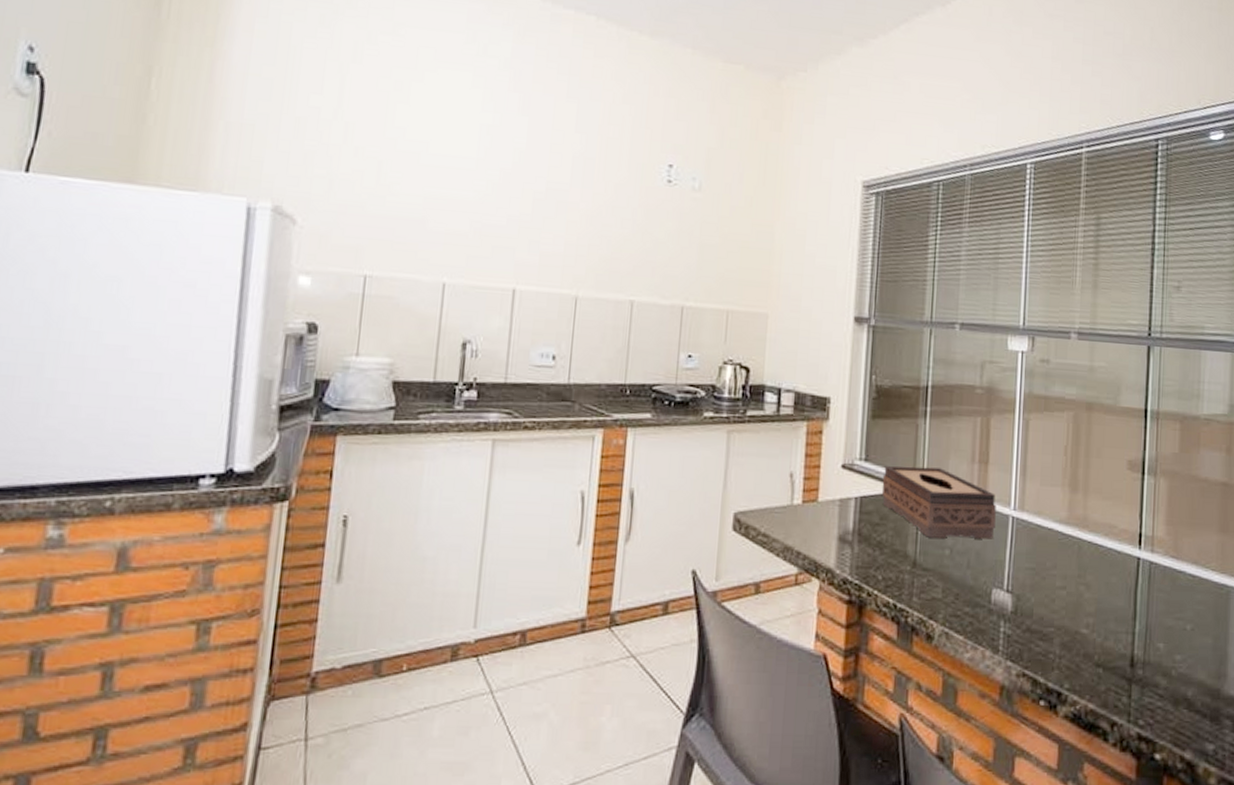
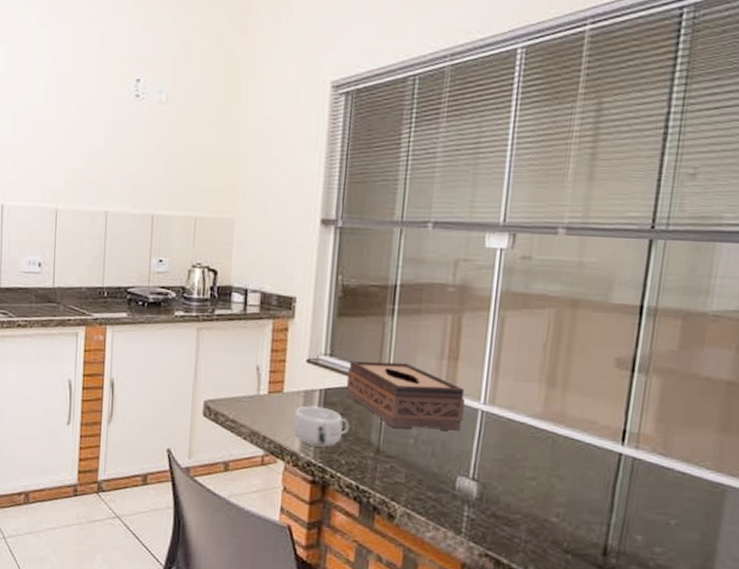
mug: none [828,515,886,562] -> present [292,405,349,447]

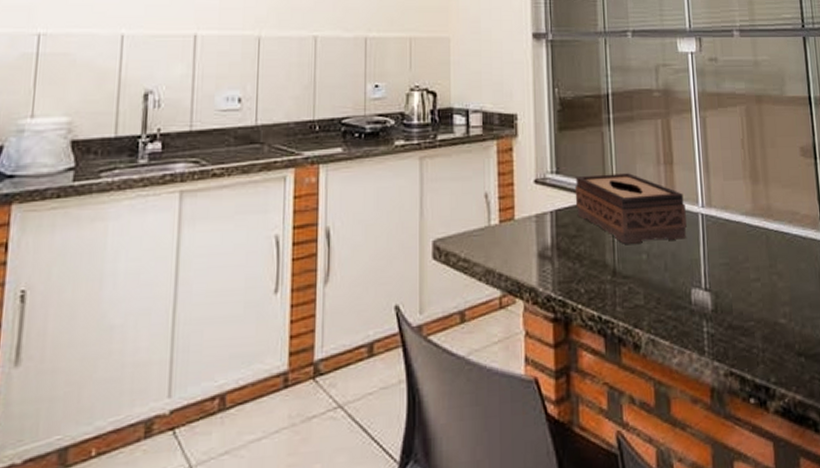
mug: present [292,405,349,447] -> none [528,231,584,277]

